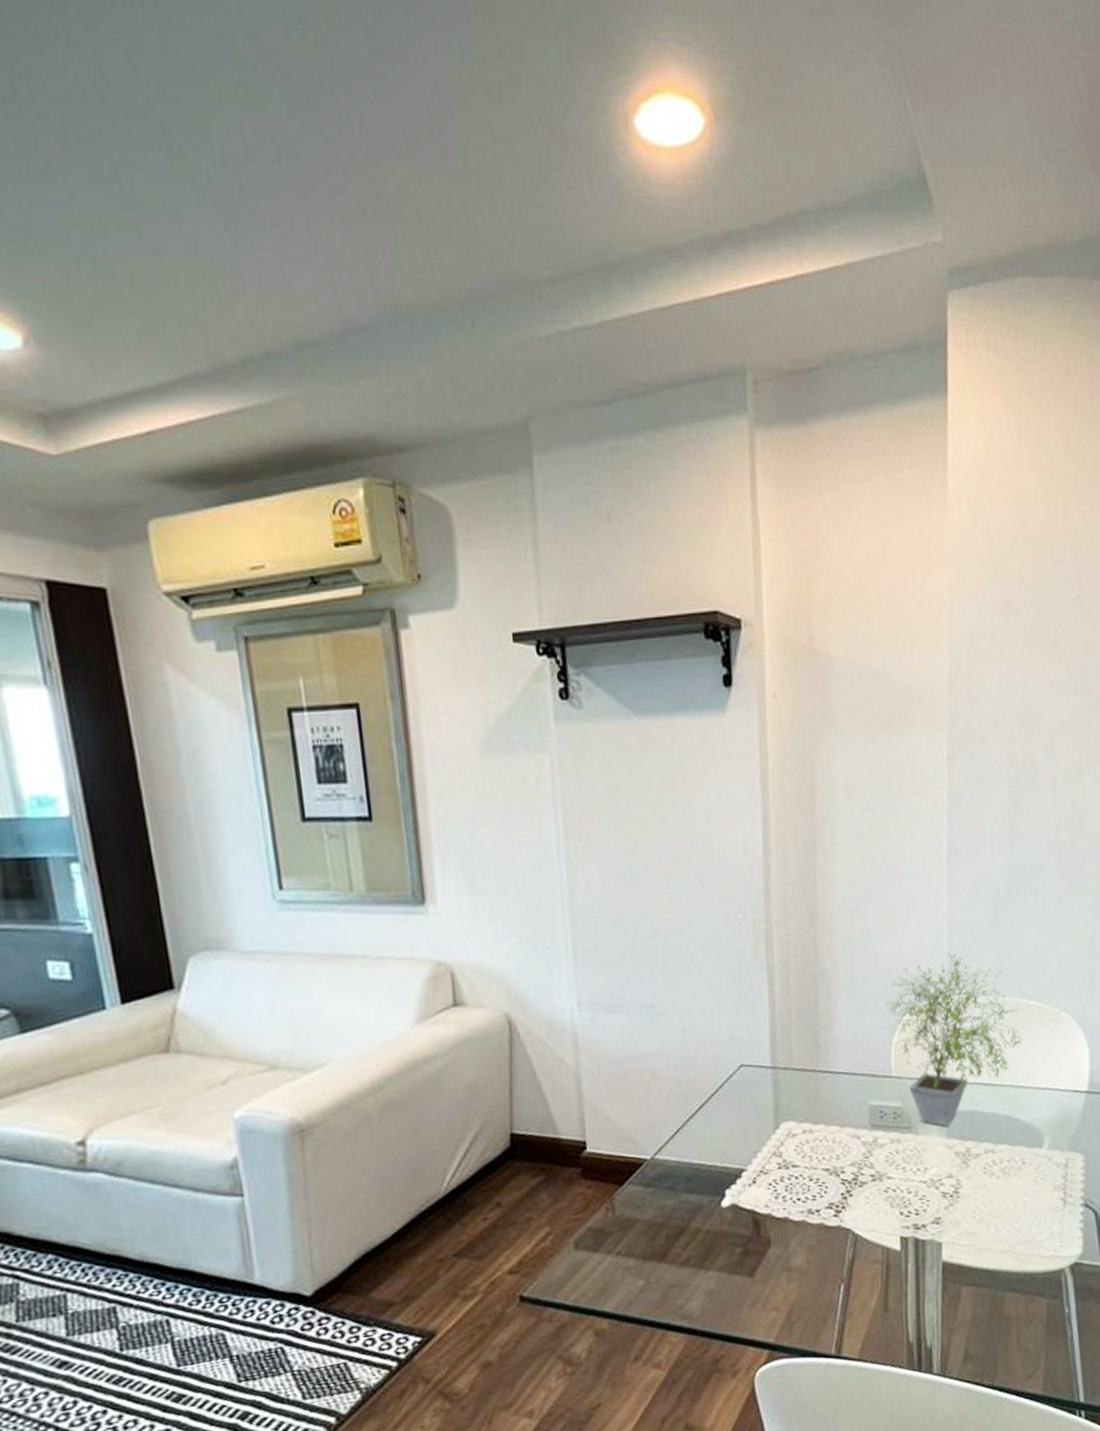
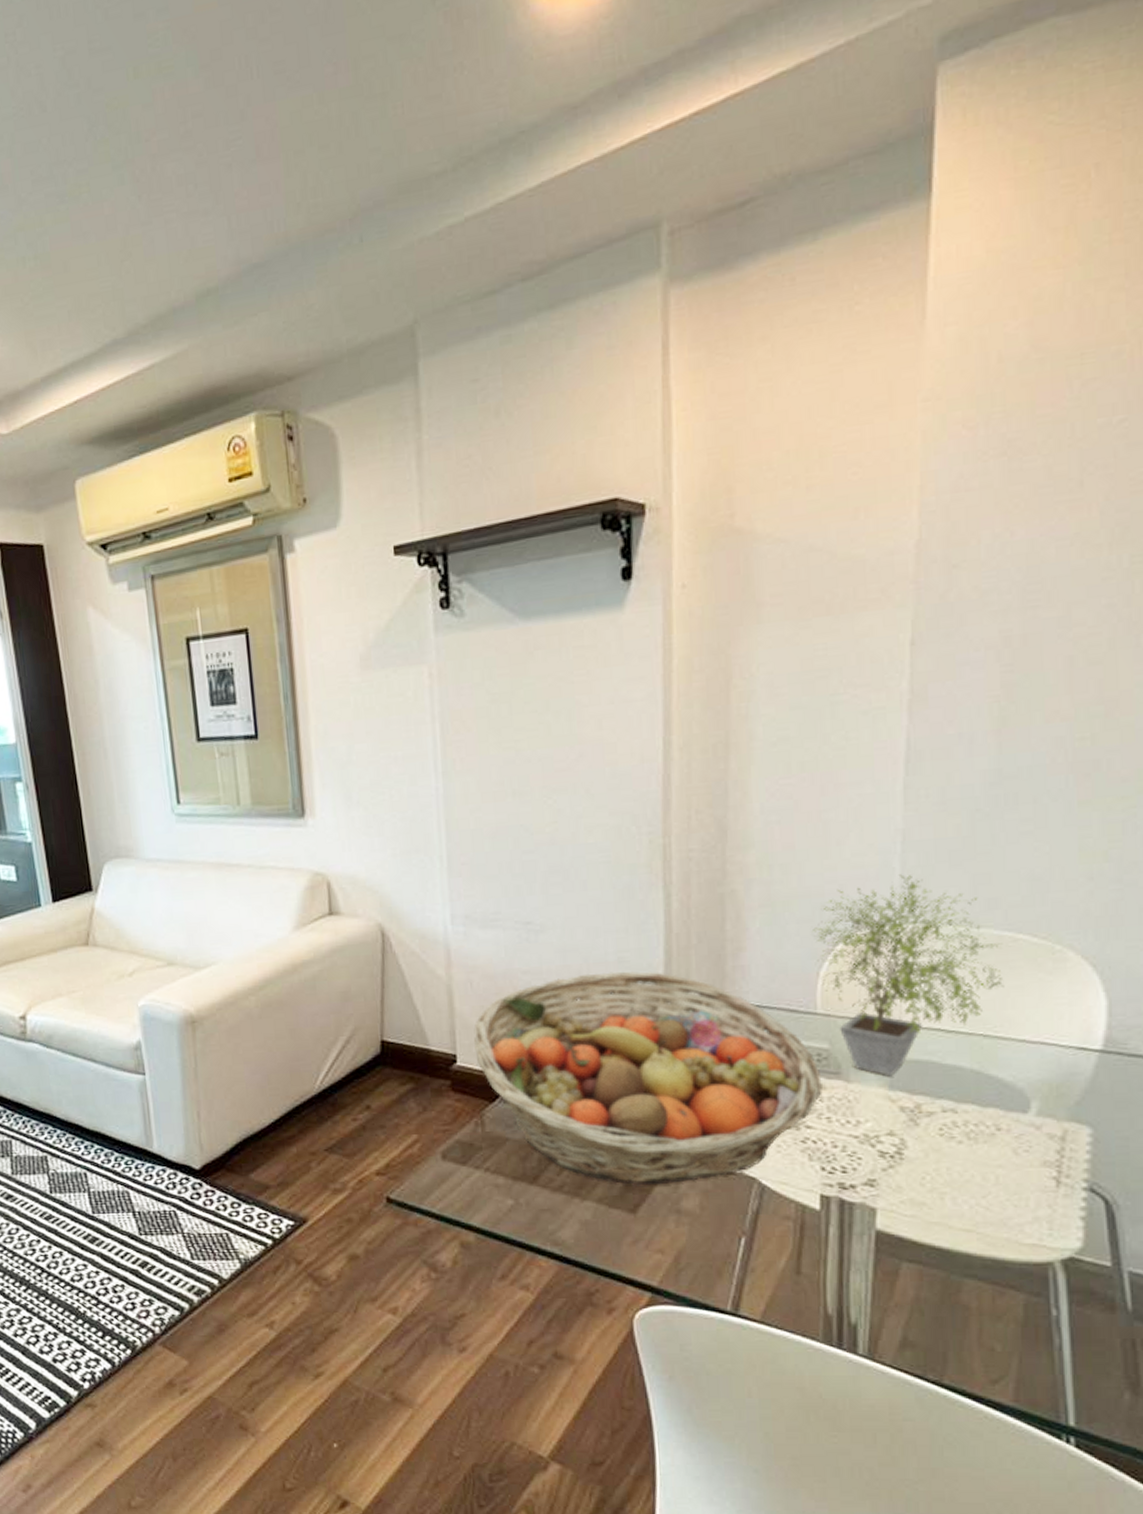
fruit basket: none [602,1047,899,1251] -> present [473,971,822,1186]

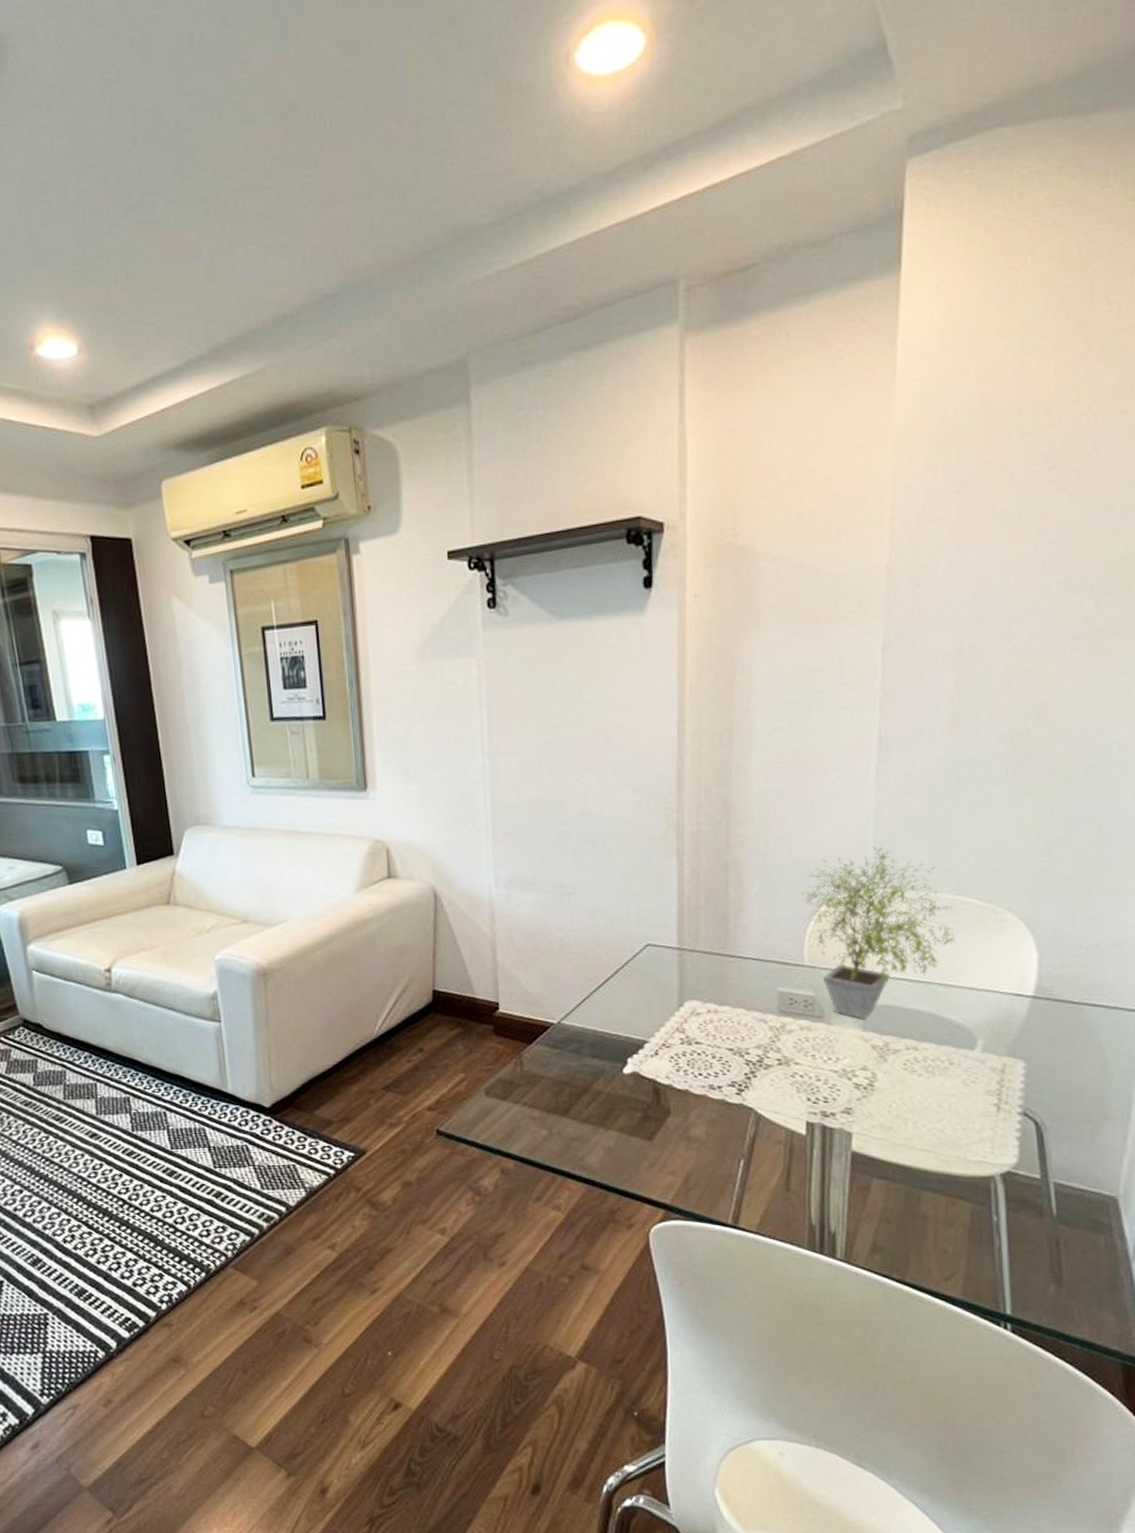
fruit basket: present [473,971,822,1186] -> none [514,929,808,1116]

